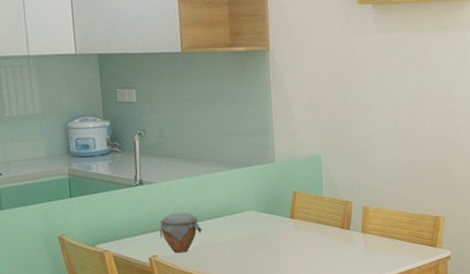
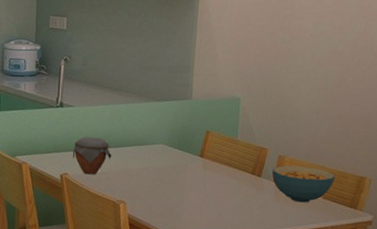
cereal bowl: none [358,213,415,249] -> present [271,165,336,203]

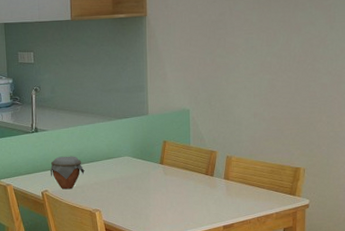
cereal bowl: present [271,165,336,203] -> none [222,163,276,195]

